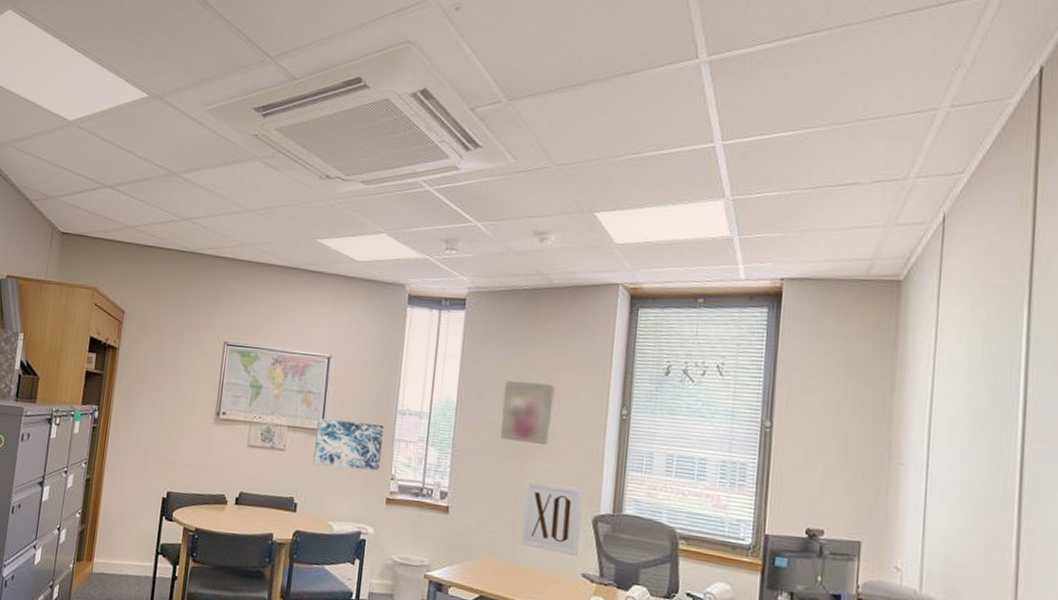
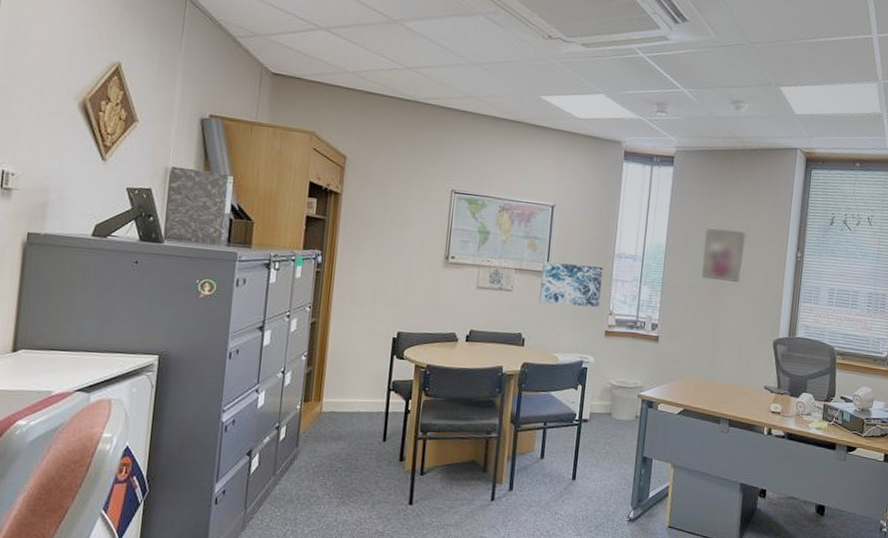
wall art: present [520,480,584,557] -> none [717,312,767,373]

